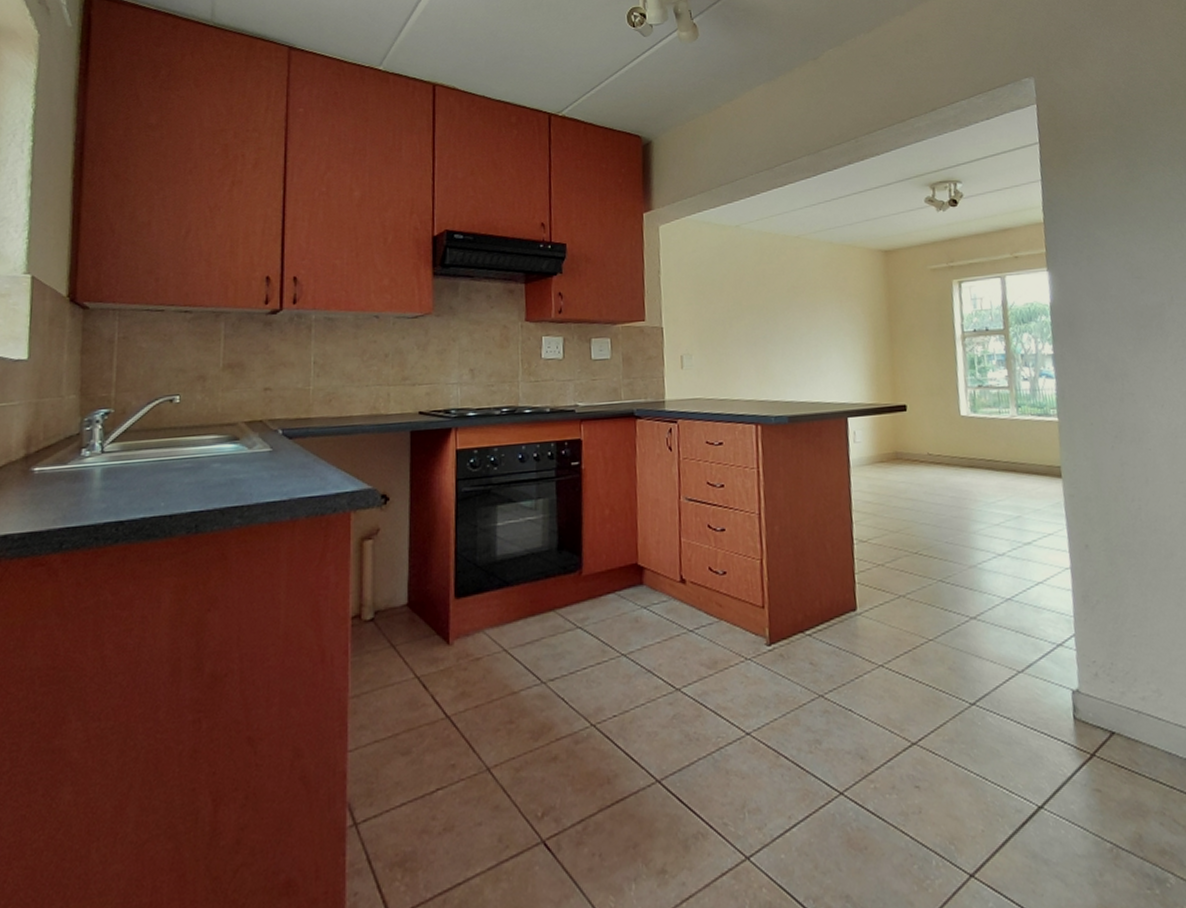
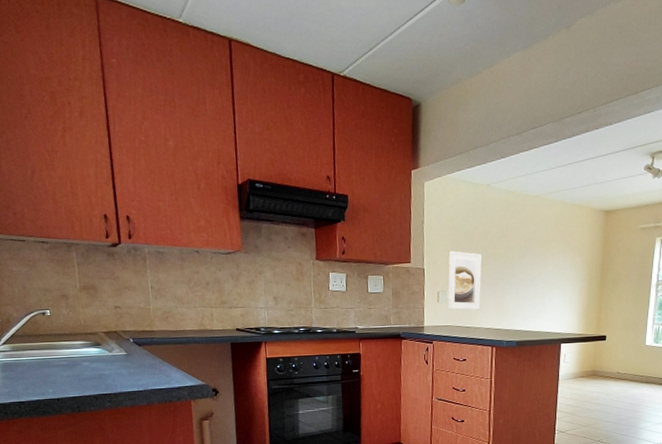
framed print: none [693,304,737,378] -> present [447,250,482,310]

